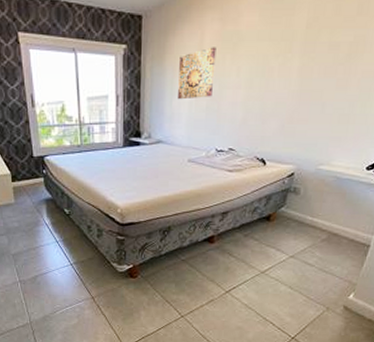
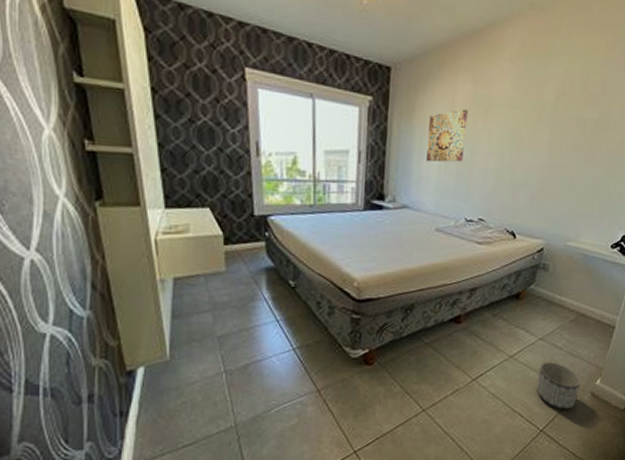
planter: none [287,277,334,321] -> present [536,362,582,410]

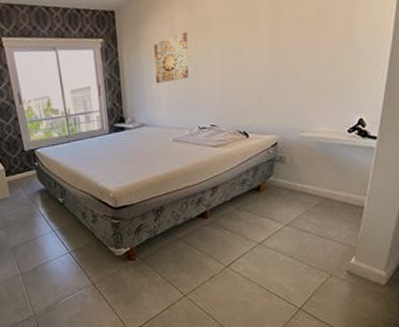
planter: present [536,362,582,410] -> none [288,245,335,289]

